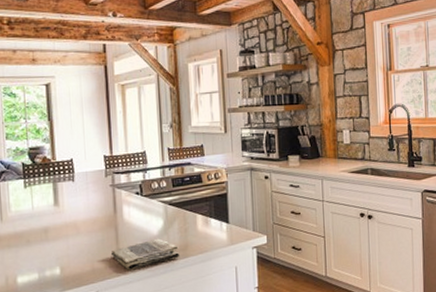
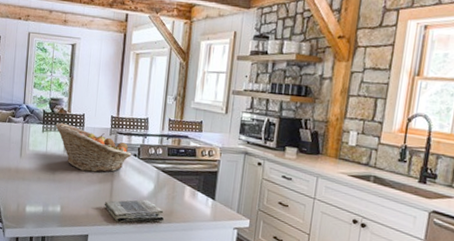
fruit basket: none [40,173,134,222] -> present [55,122,132,173]

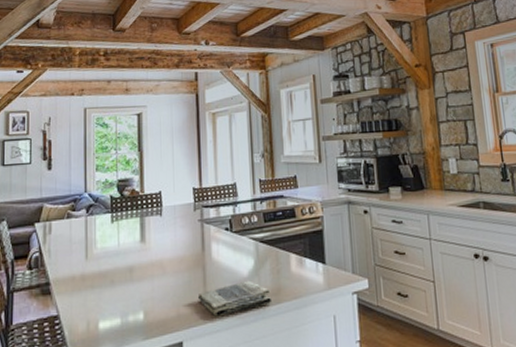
fruit basket: present [55,122,132,173] -> none [127,206,223,261]

